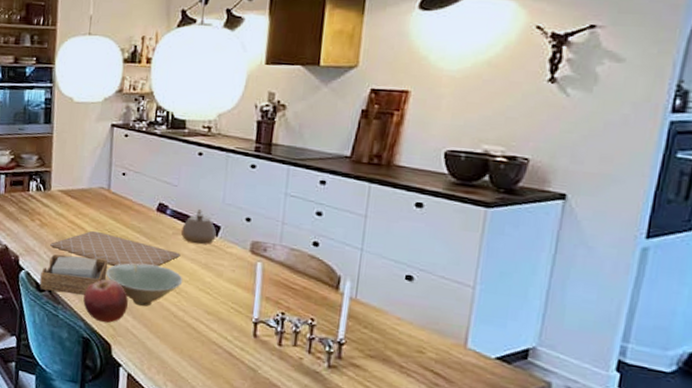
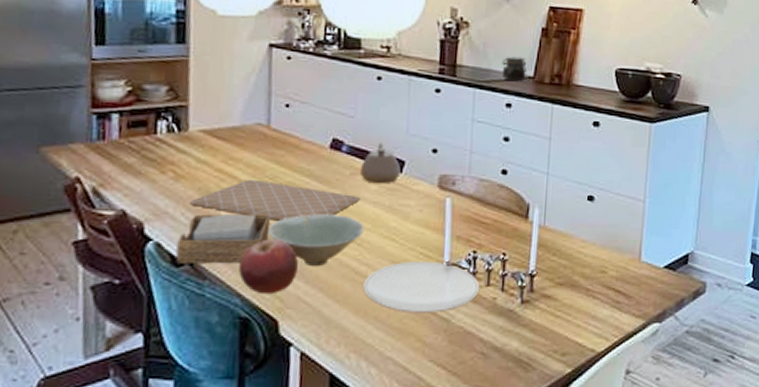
plate: none [180,313,287,362] -> present [363,261,480,313]
jar: none [318,136,344,161] -> present [502,56,527,82]

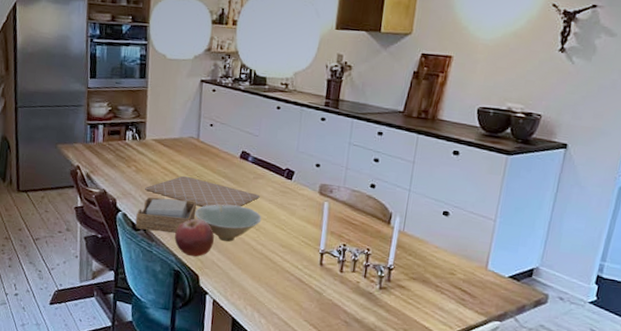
teapot: present [359,143,401,184] -> none [260,157,291,187]
plate: present [363,261,480,313] -> none [259,246,347,287]
jar: present [502,56,527,82] -> none [377,94,398,115]

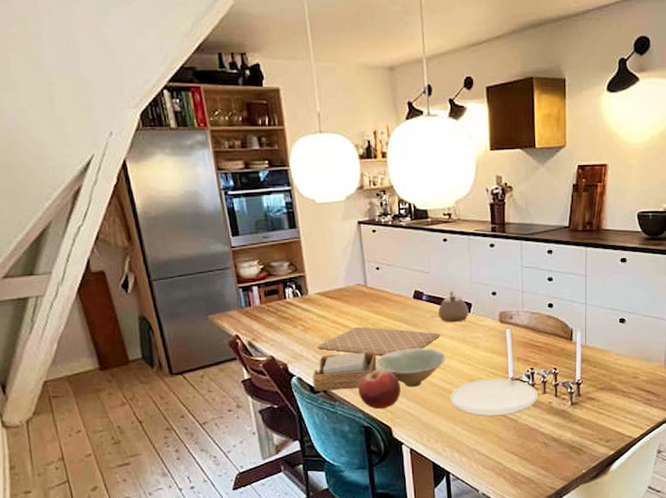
plate: none [259,246,347,287] -> present [450,378,538,417]
teapot: none [260,157,291,187] -> present [437,291,469,323]

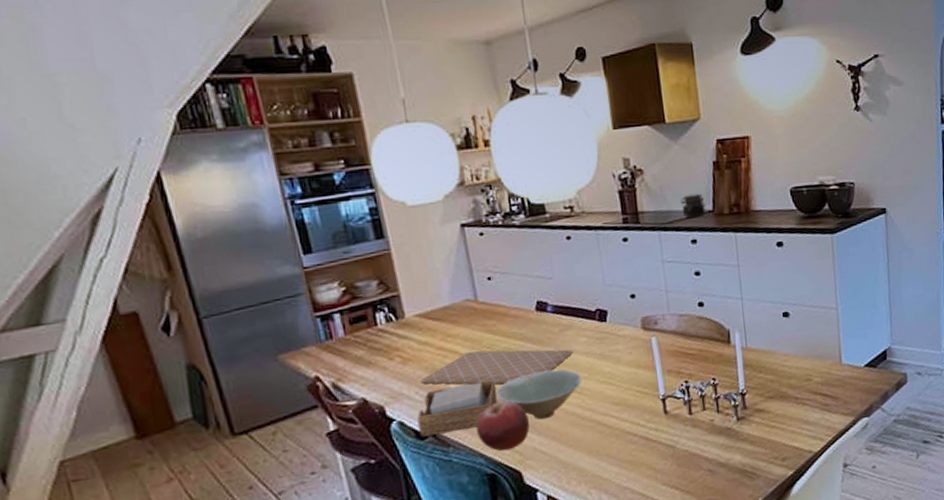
teapot: present [437,291,469,323] -> none [567,298,606,336]
plate: present [450,378,538,417] -> none [591,396,697,446]
jar: none [542,211,562,232] -> present [681,193,706,219]

